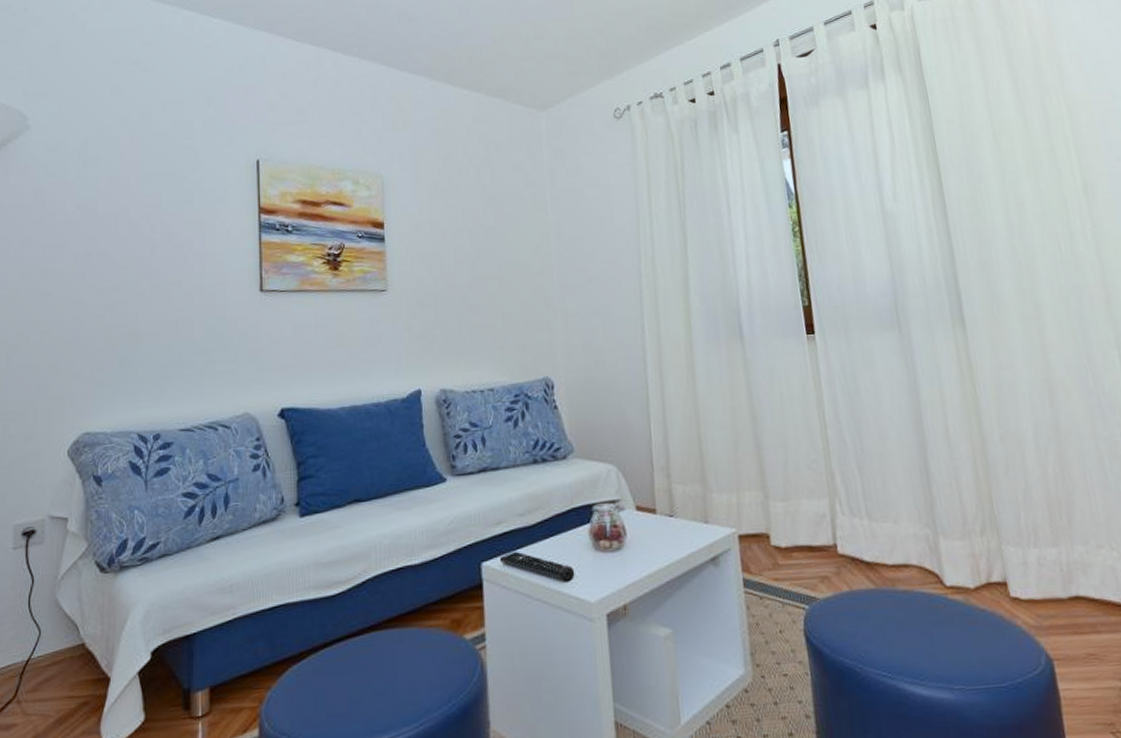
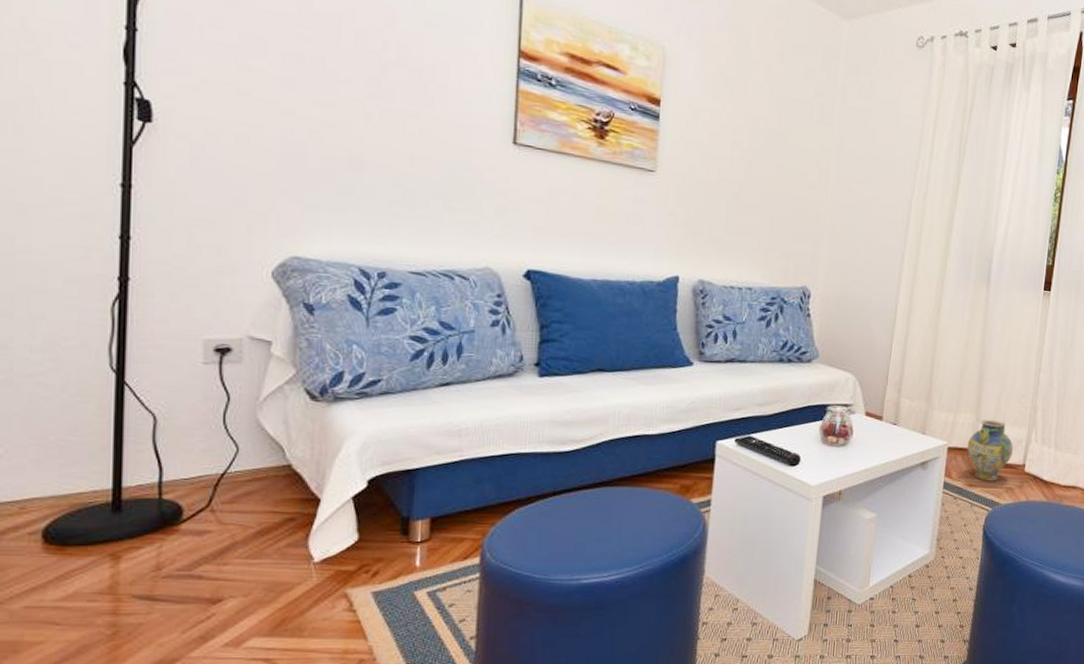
ceramic jug: none [760,494,818,572] -> present [967,419,1013,482]

